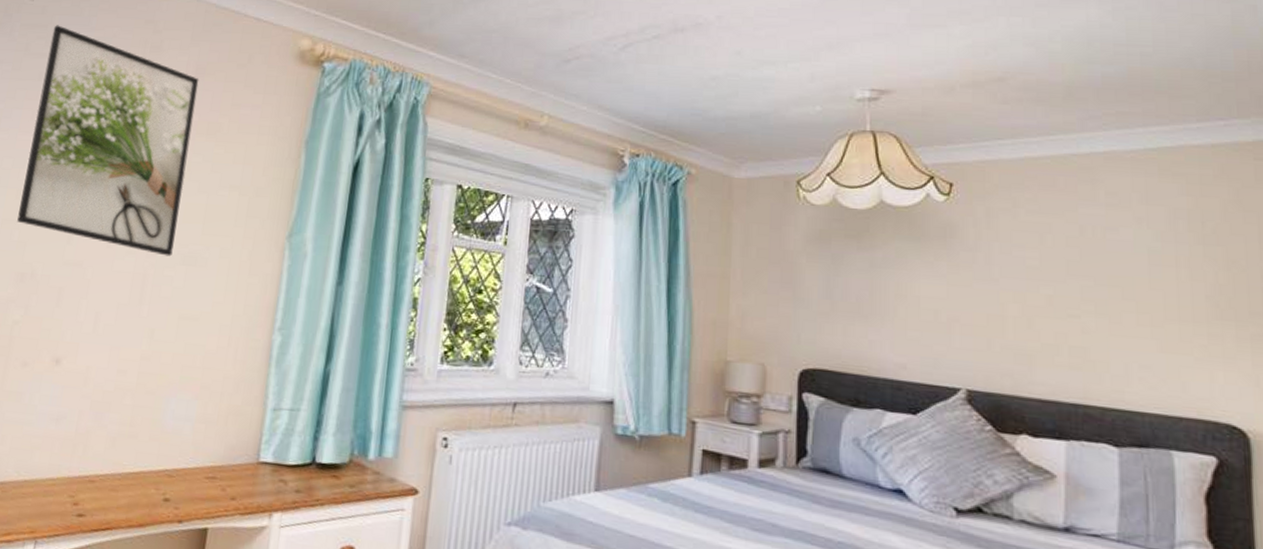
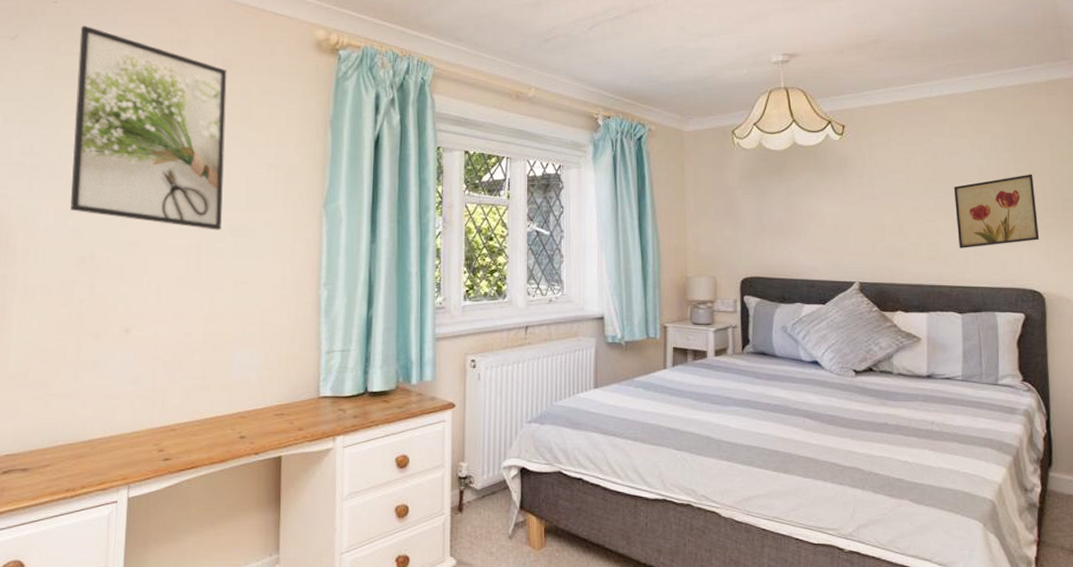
wall art: none [1110,264,1242,358] -> present [954,174,1040,248]

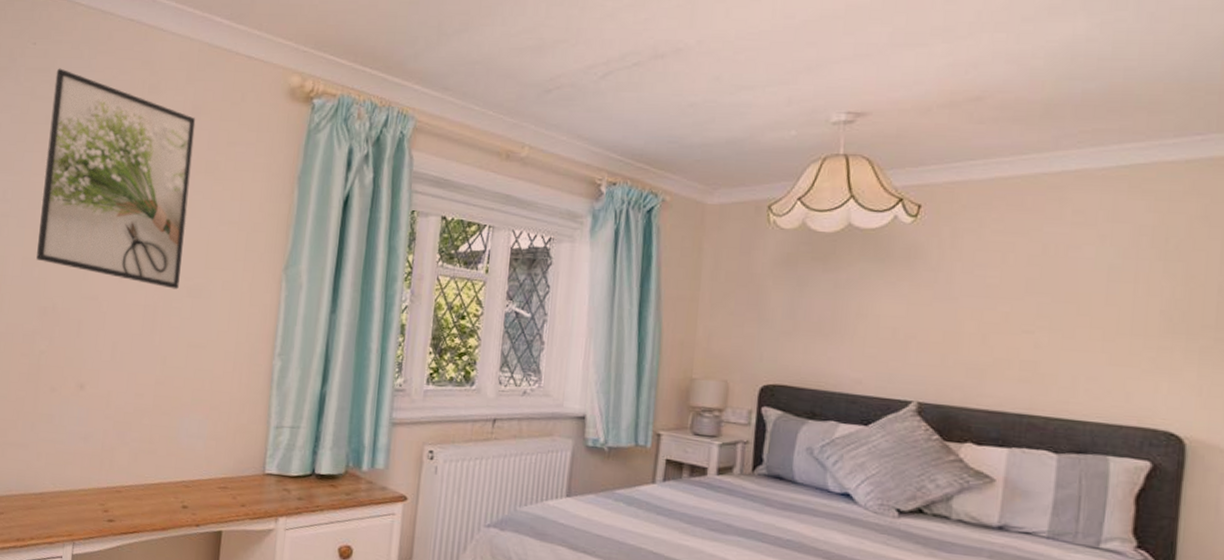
wall art: present [954,174,1040,248] -> none [1065,279,1190,371]

